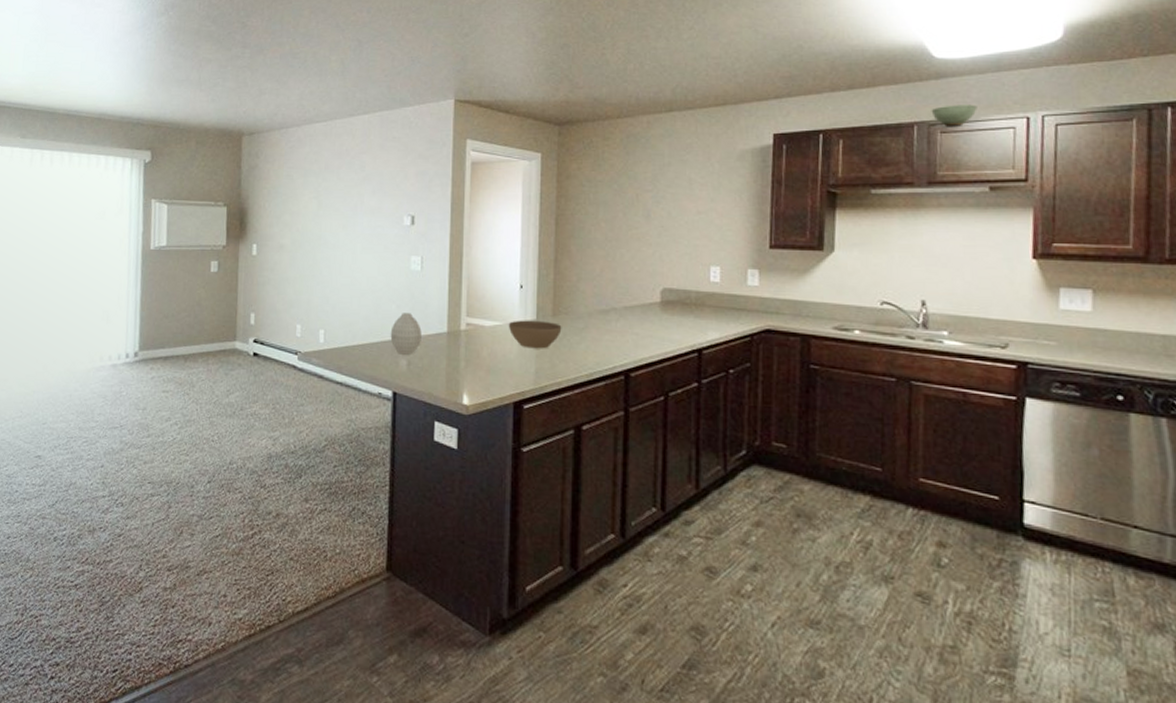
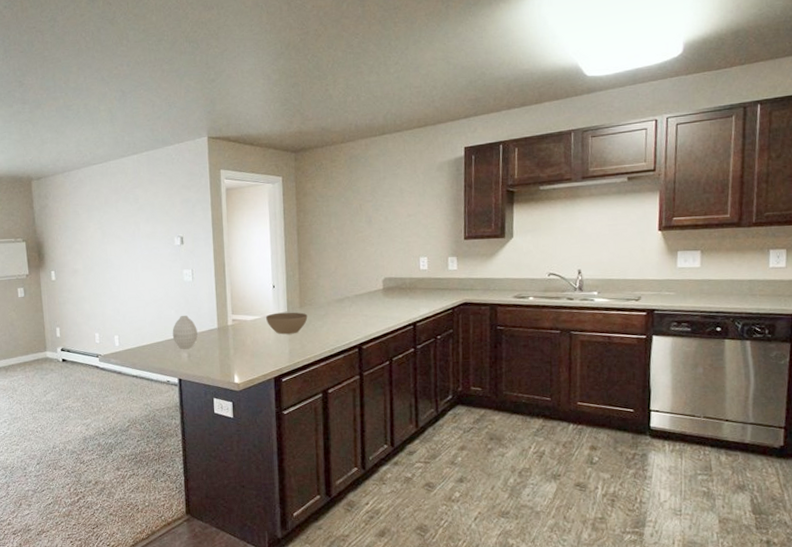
bowl: present [931,105,977,128] -> none [584,112,619,133]

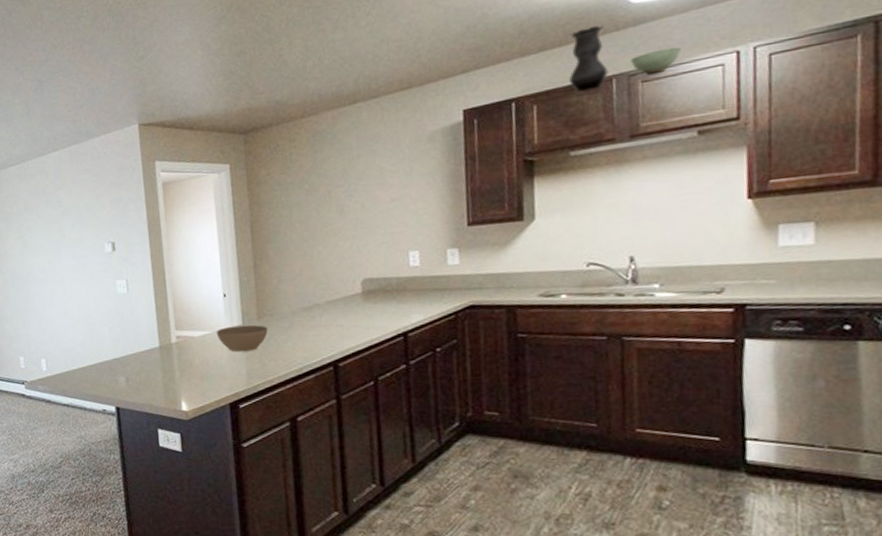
vase: present [172,316,198,349] -> none [106,333,136,373]
vase: none [541,90,569,141] -> present [569,25,609,92]
bowl: none [584,112,619,133] -> present [630,46,681,76]

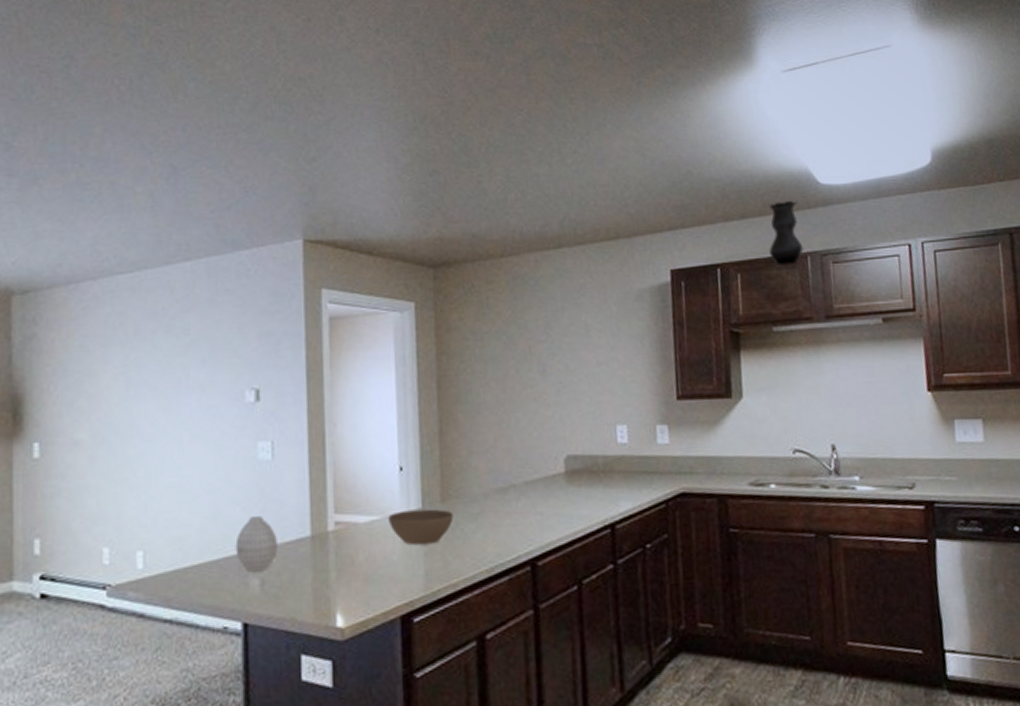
vase: none [106,333,136,373] -> present [235,516,278,572]
bowl: present [630,46,681,76] -> none [821,232,864,257]

